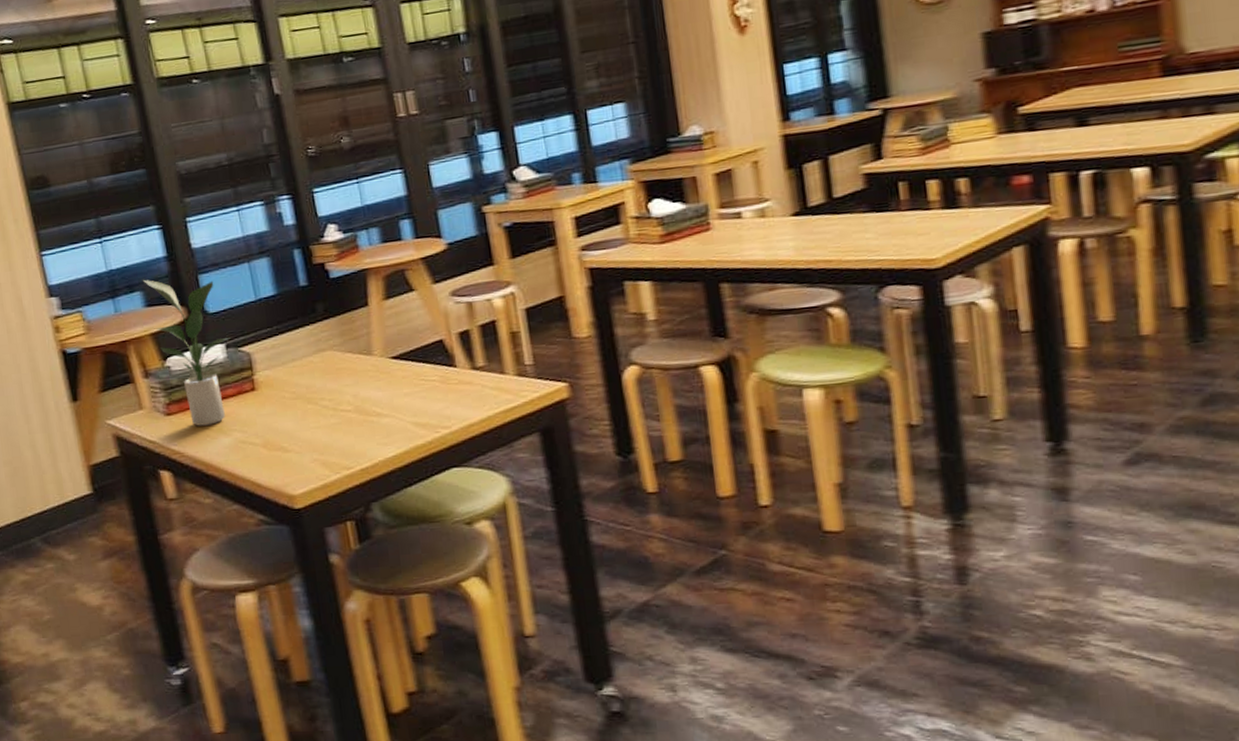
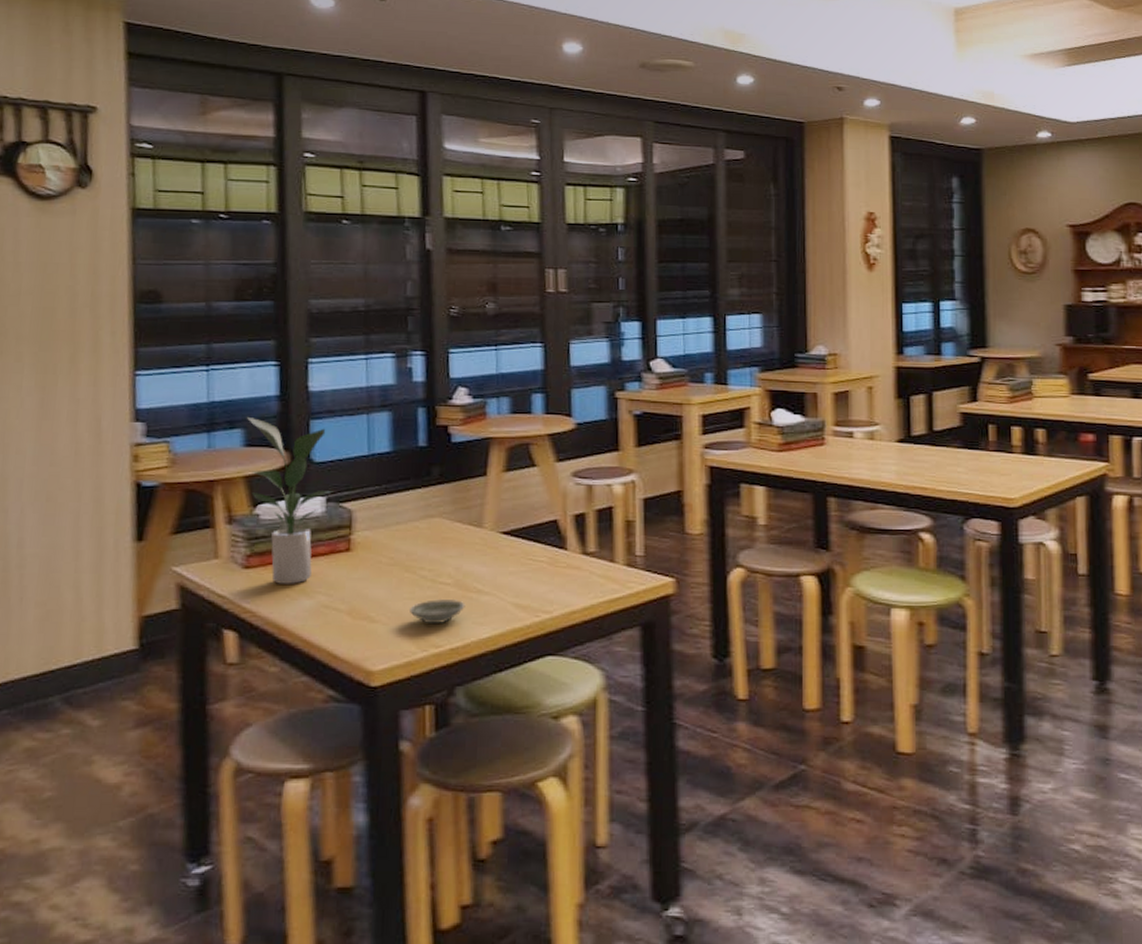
saucer: none [318,423,368,448] -> present [410,598,465,623]

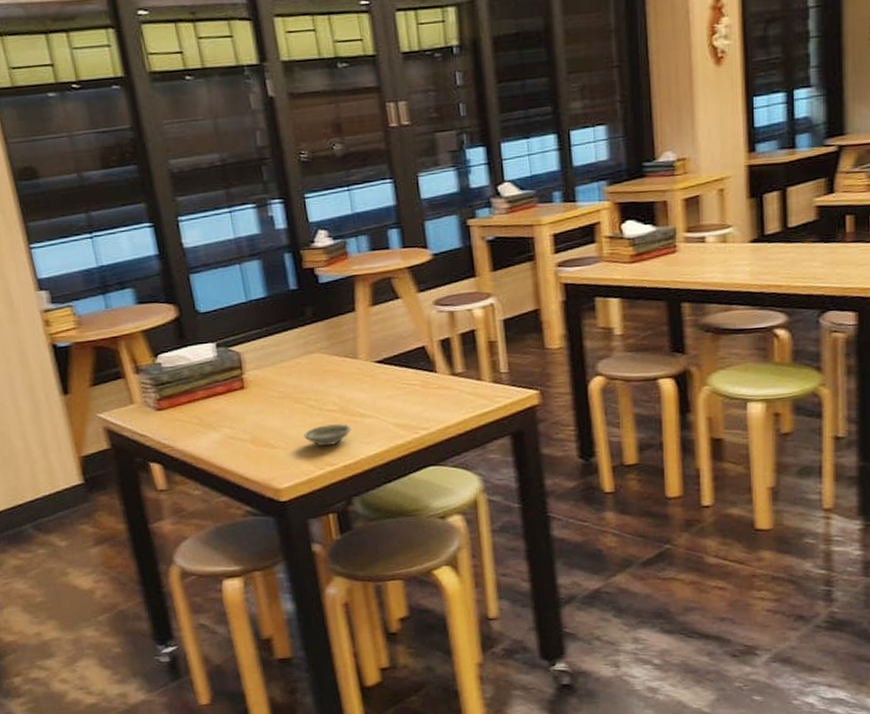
potted plant: present [247,416,333,584] -> none [134,276,221,422]

